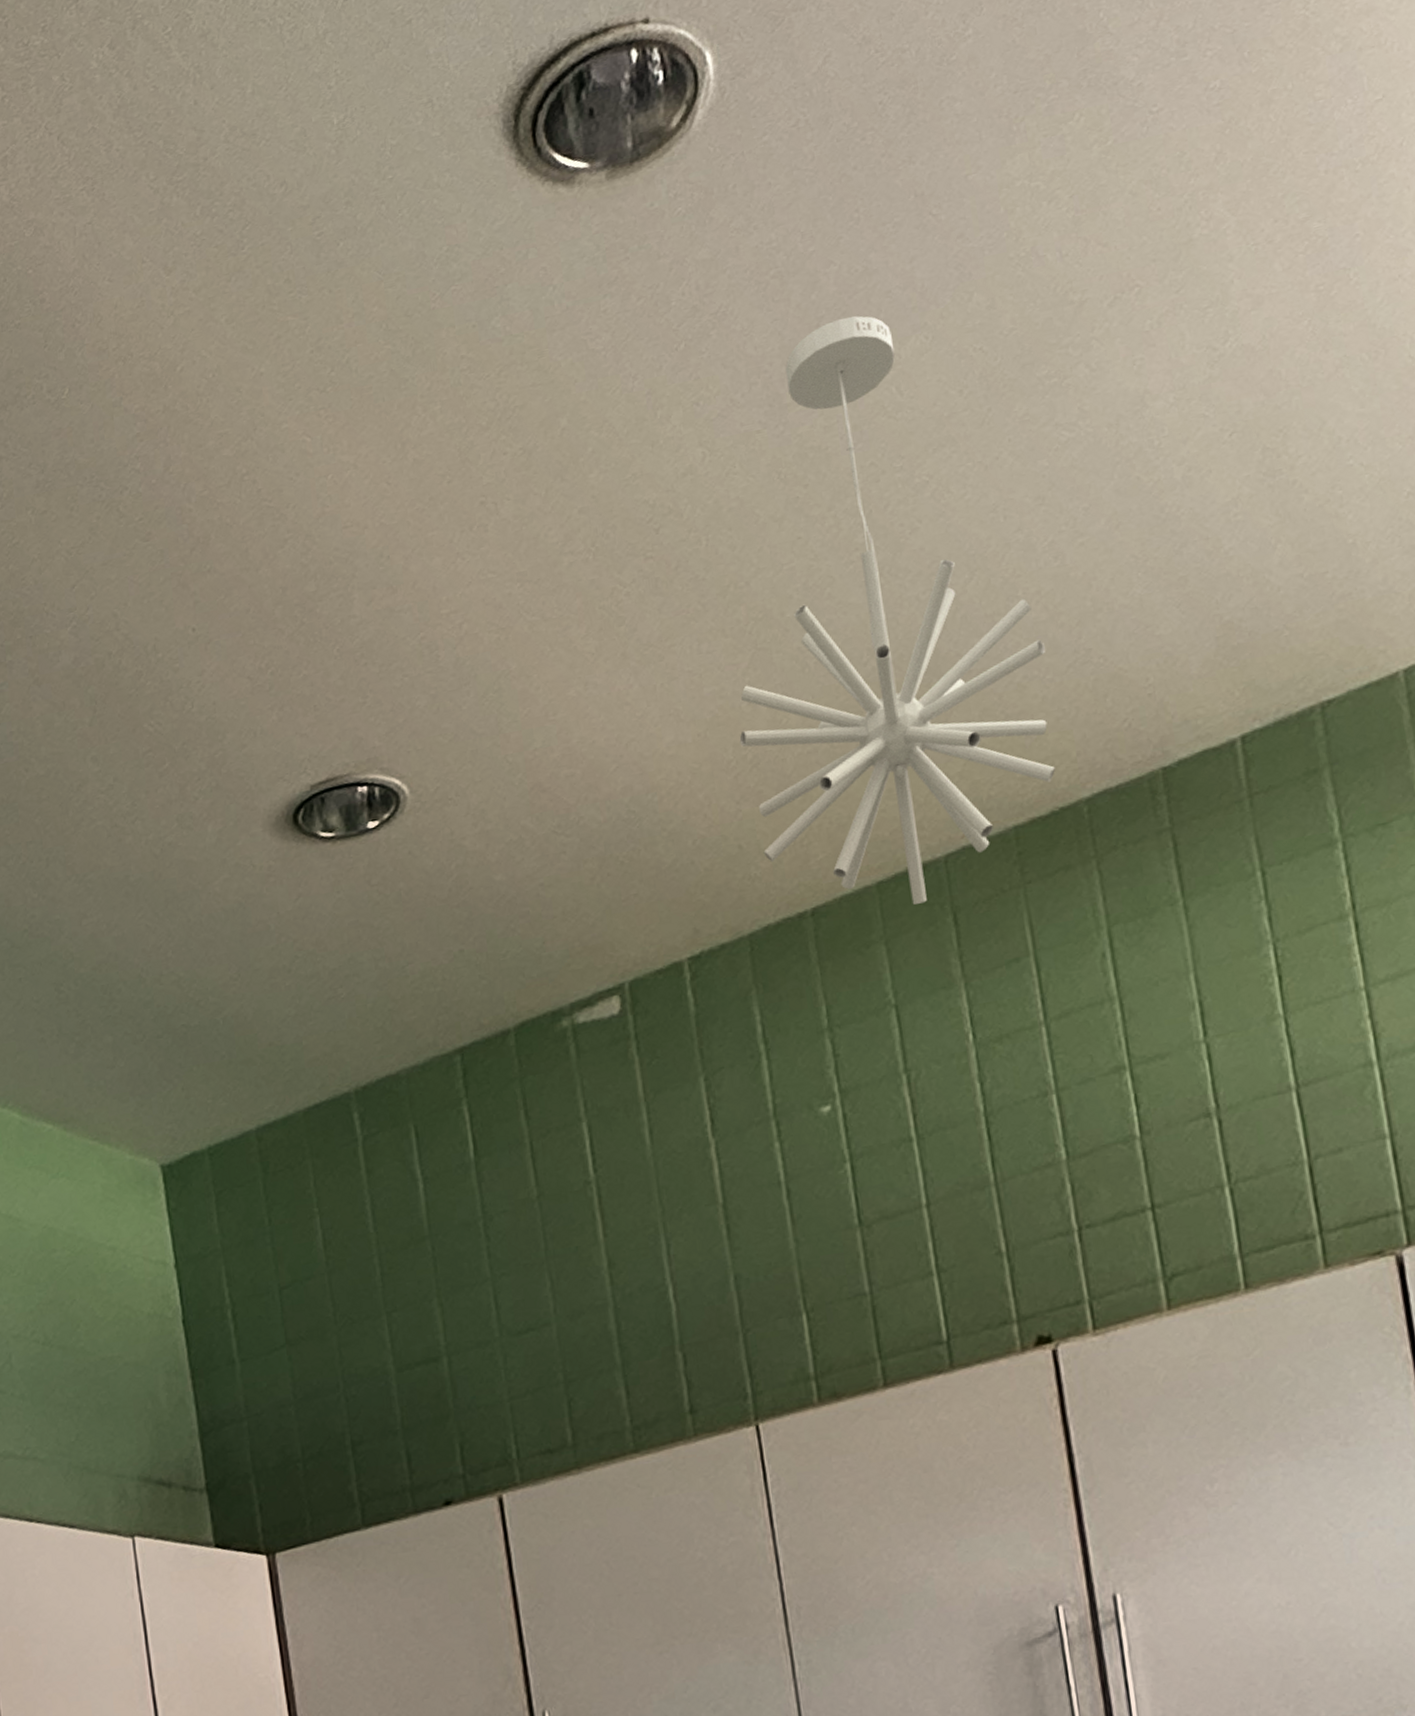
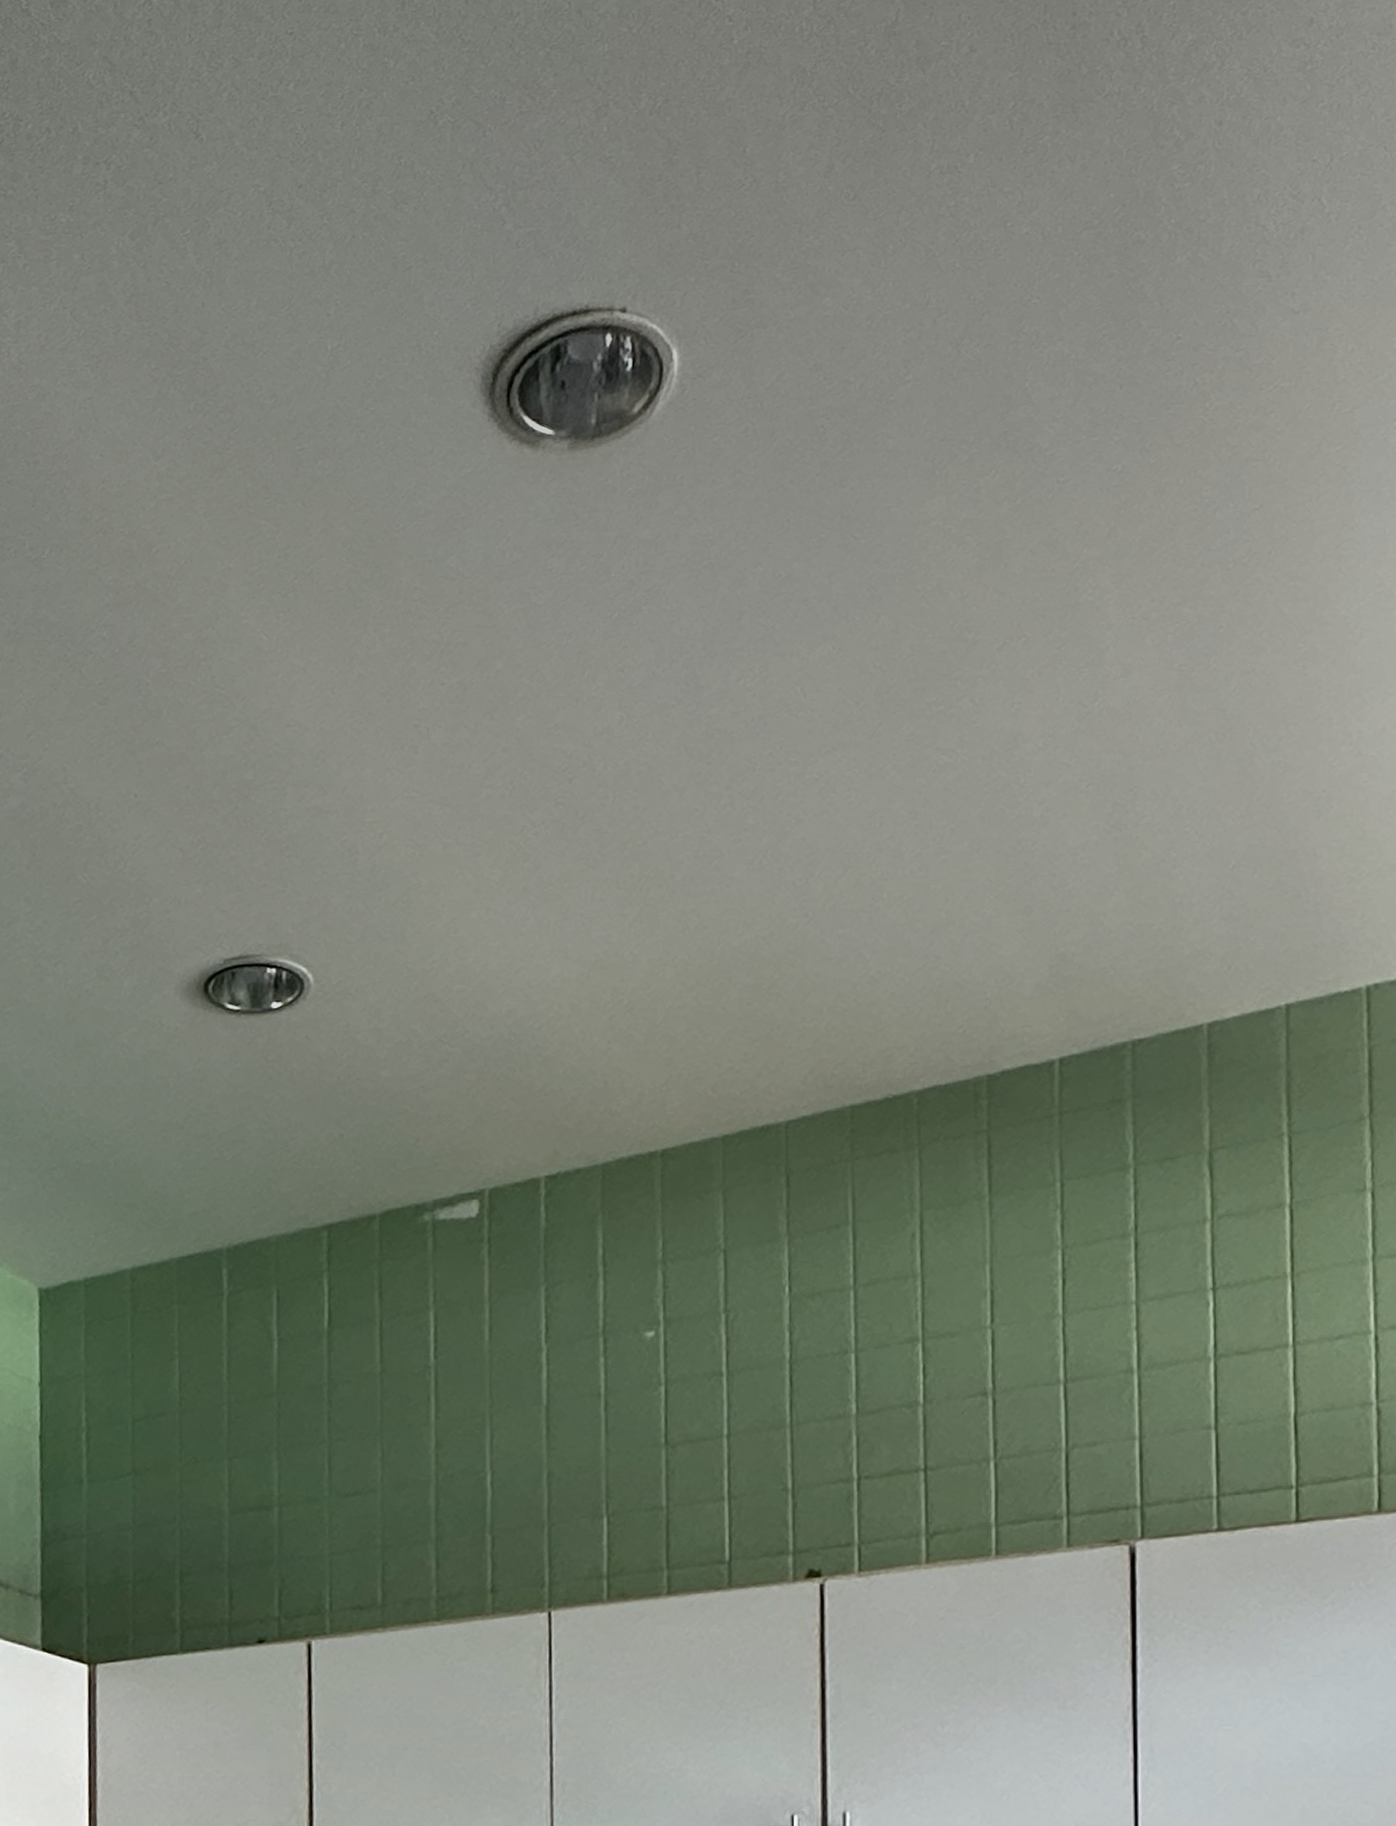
pendant light: present [739,315,1055,905] -> none [618,616,901,1161]

